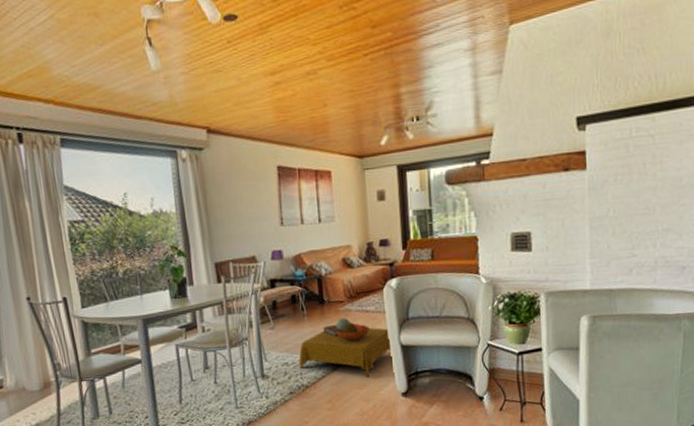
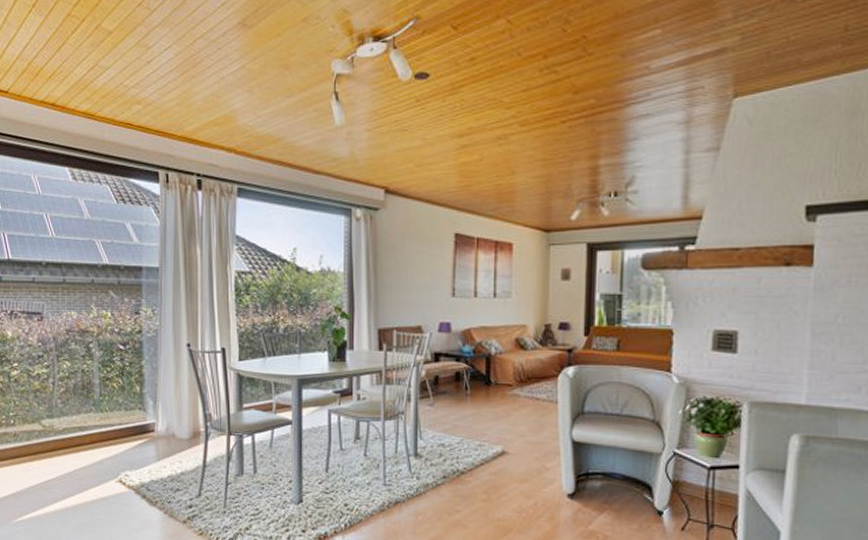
side table: present [299,318,392,379] -> none [456,403,561,473]

